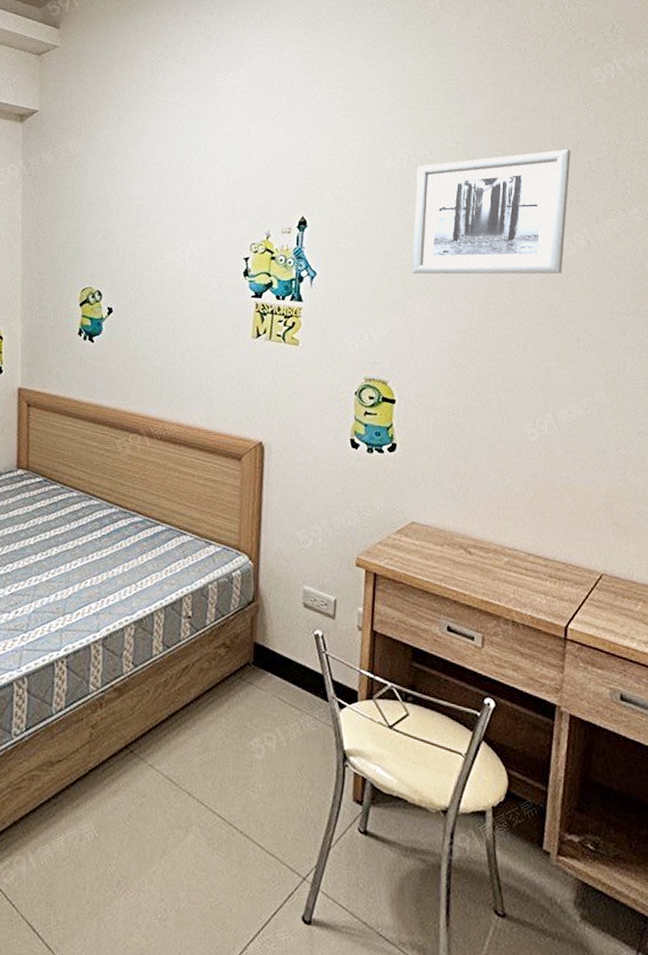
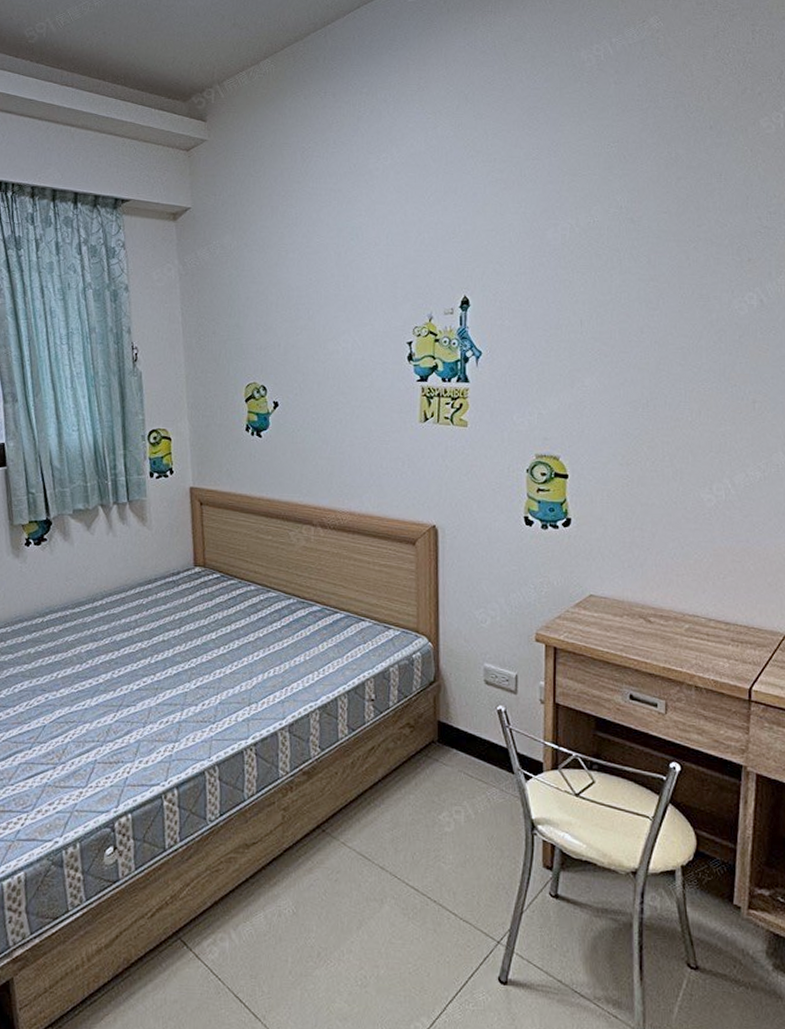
wall art: present [412,149,571,275] -> none [579,206,741,346]

